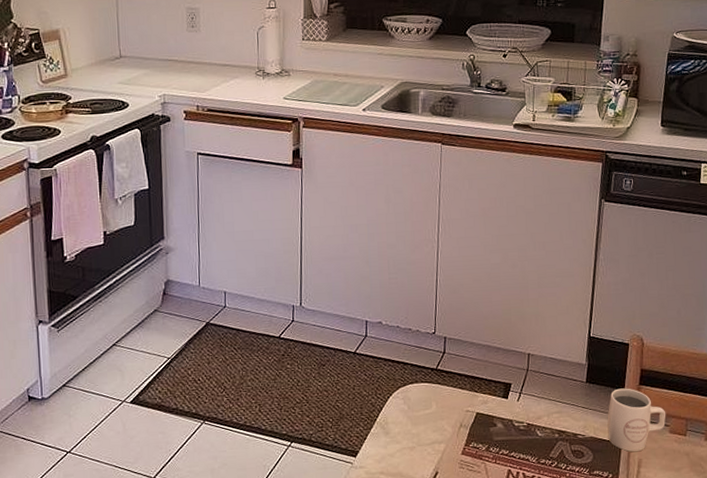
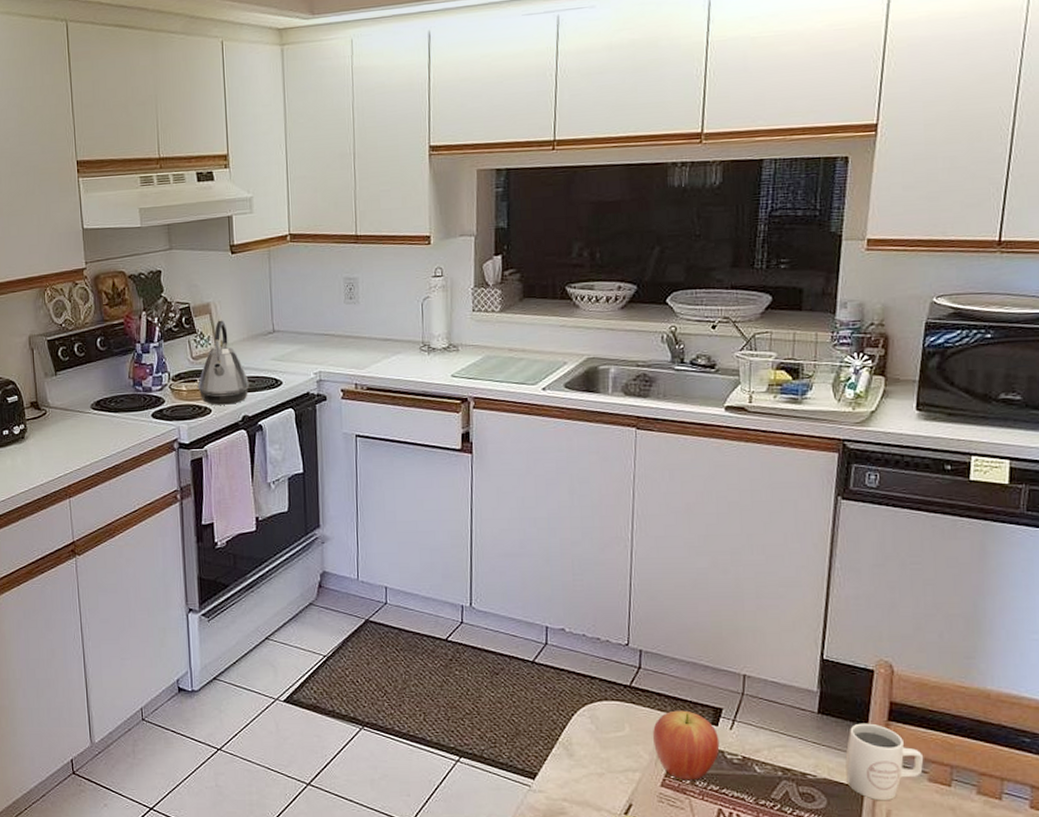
kettle: none [47,45,97,126] -> present [198,320,249,405]
fruit: none [454,387,509,448] -> present [652,710,720,781]

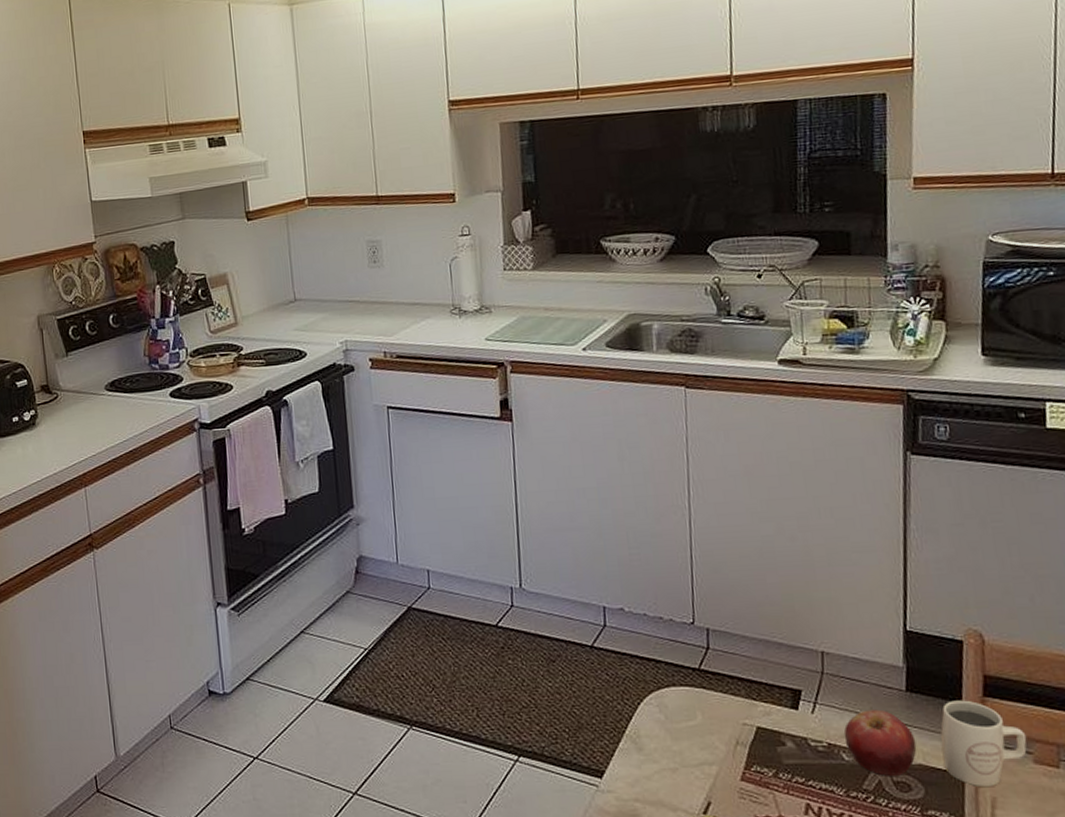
kettle: present [198,320,249,405] -> none [217,290,272,381]
fruit: present [652,710,720,781] -> none [727,693,802,773]
fruit: none [758,728,823,789] -> present [843,709,917,777]

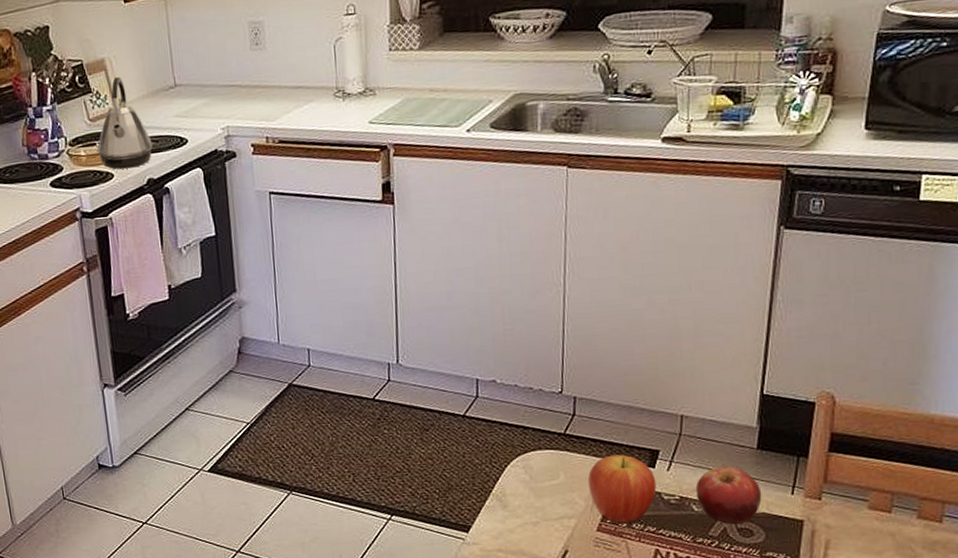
kettle: none [217,290,272,381] -> present [97,76,153,169]
fruit: none [727,693,802,773] -> present [587,454,657,524]
mug: present [940,700,1027,788] -> none [784,455,865,532]

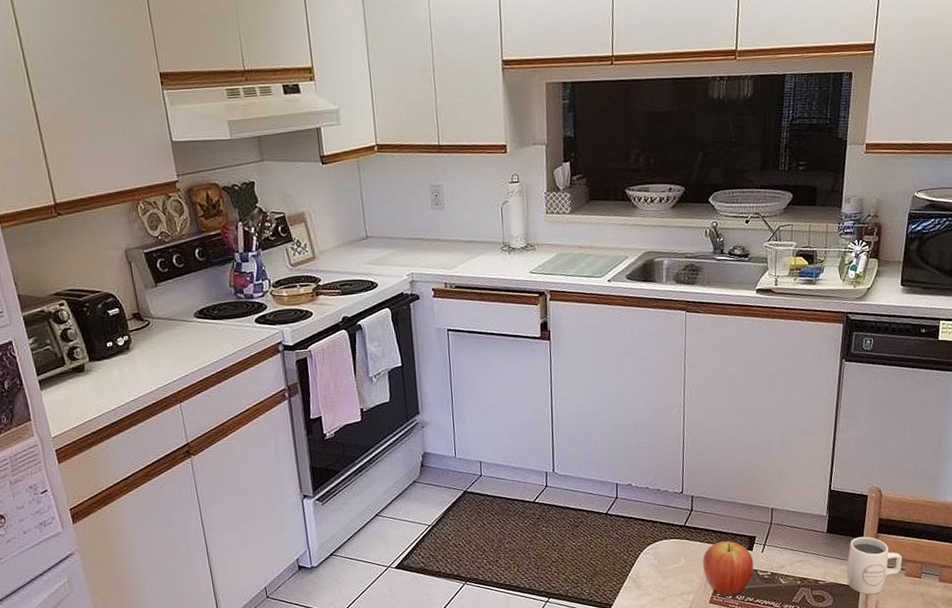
kettle: present [97,76,153,169] -> none [298,228,347,308]
fruit: present [695,465,762,525] -> none [782,546,831,593]
mug: none [784,455,865,532] -> present [847,536,903,595]

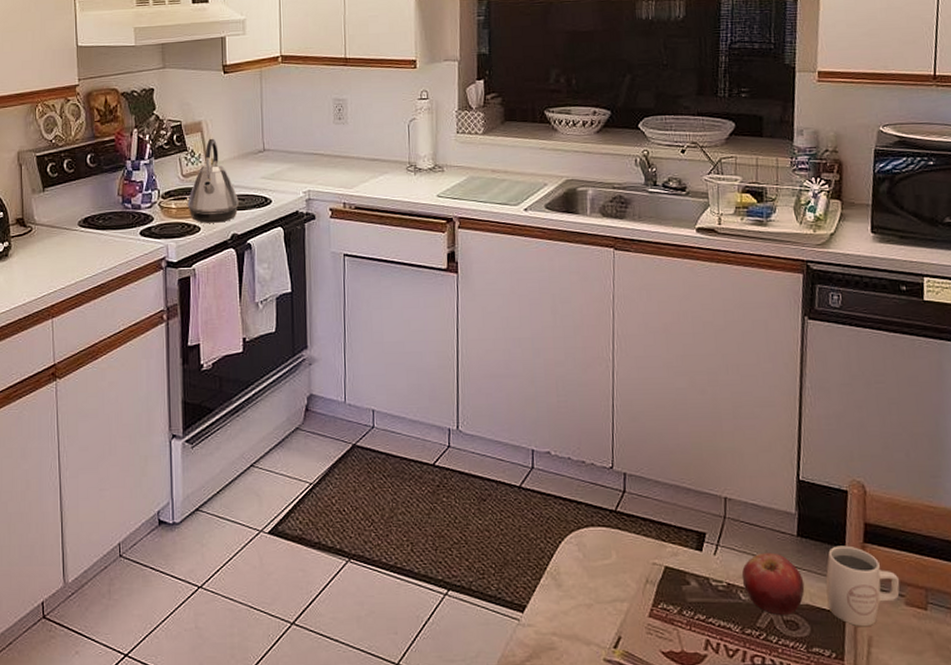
kettle: none [298,228,347,308] -> present [187,138,239,223]
fruit: present [702,541,754,597] -> none [638,535,705,610]
fruit: none [782,546,831,593] -> present [741,552,805,616]

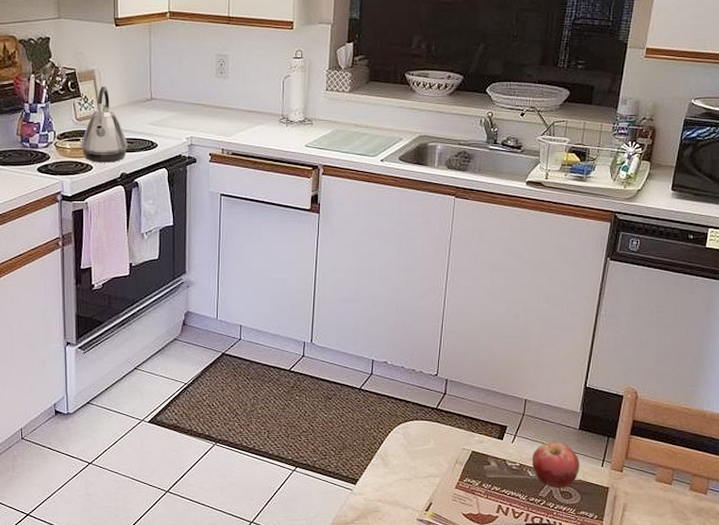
mug: present [825,545,900,627] -> none [596,437,654,497]

